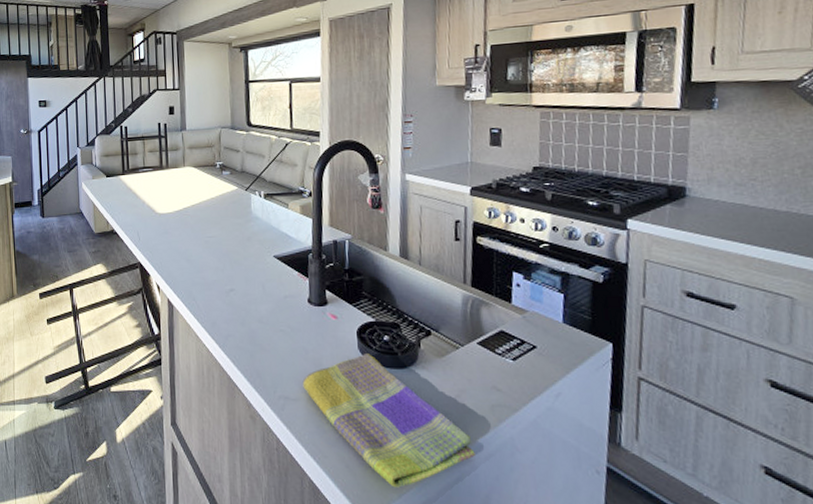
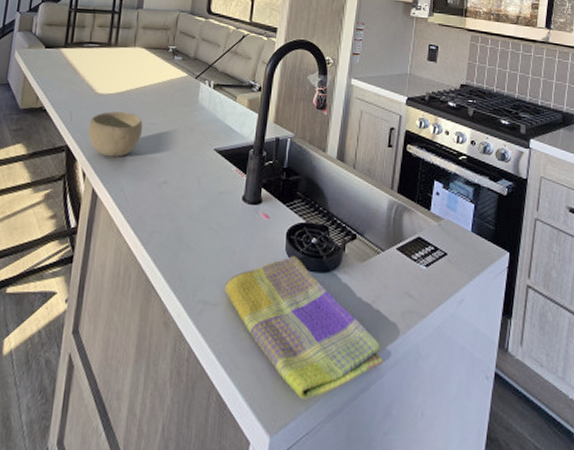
bowl: none [155,228,204,270] -> present [88,111,143,157]

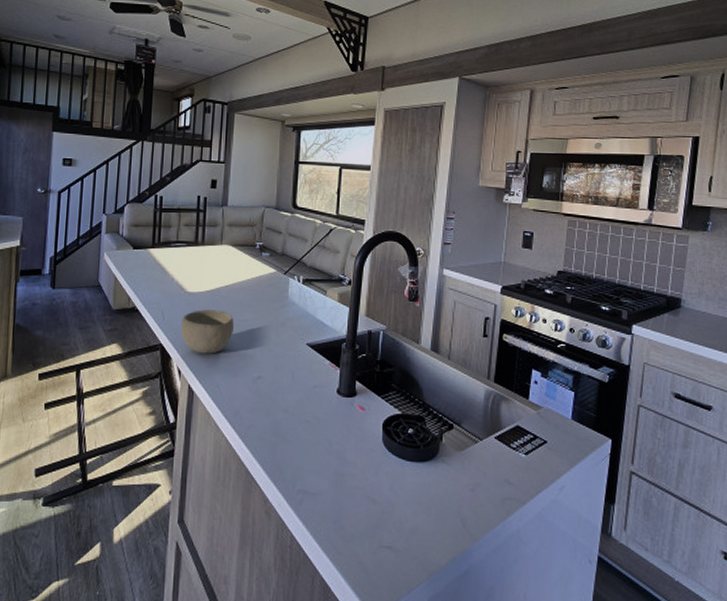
dish towel: present [224,256,383,400] -> none [323,447,484,583]

